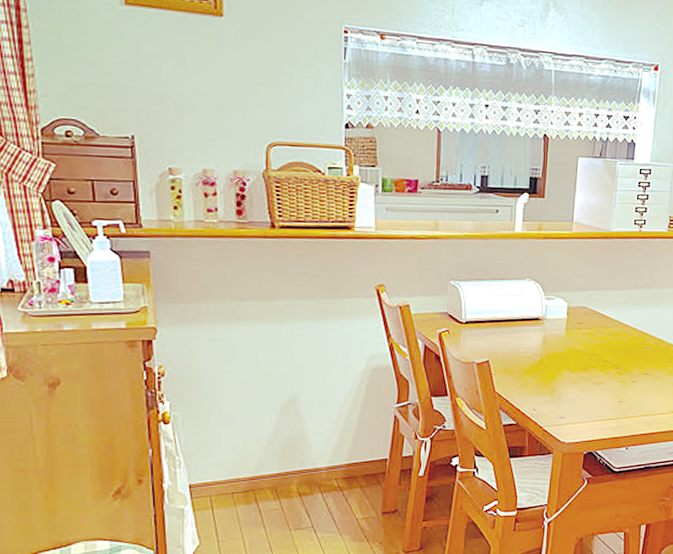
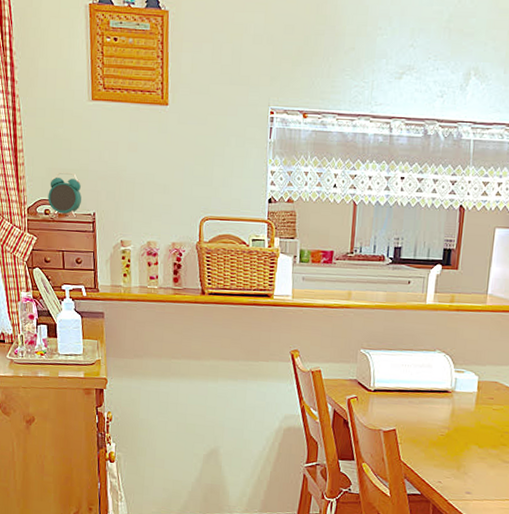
alarm clock: none [69,86,115,142] -> present [48,172,81,218]

